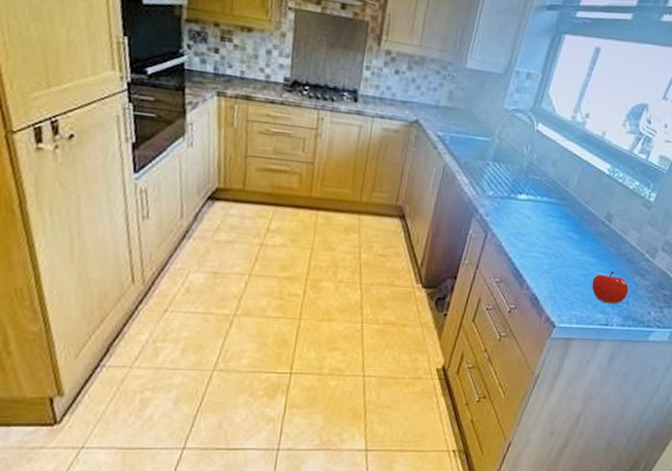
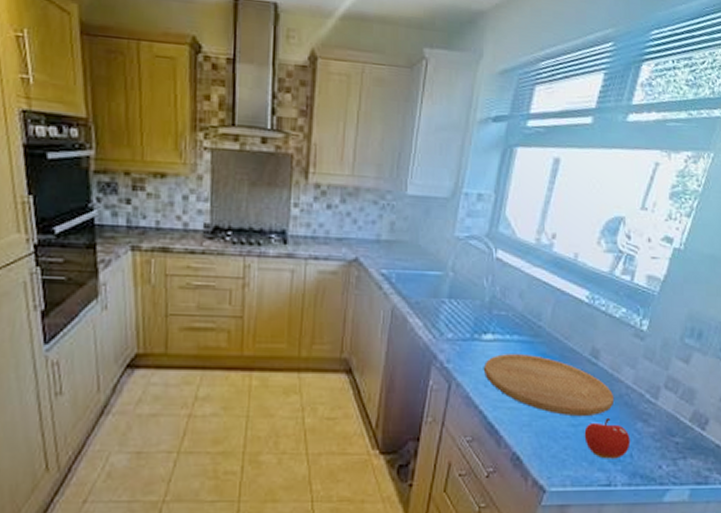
cutting board: none [516,212,620,269] -> present [484,354,615,417]

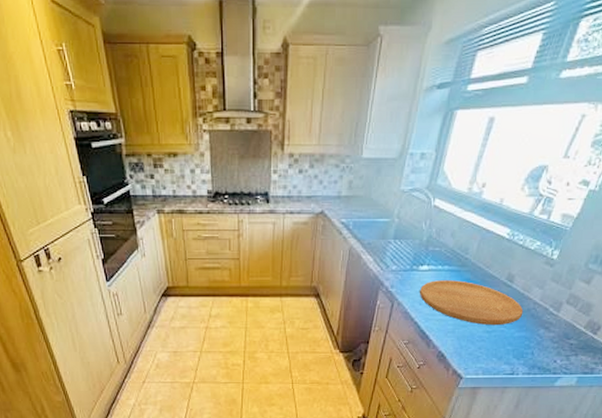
fruit: present [584,417,631,459] -> none [496,326,533,356]

